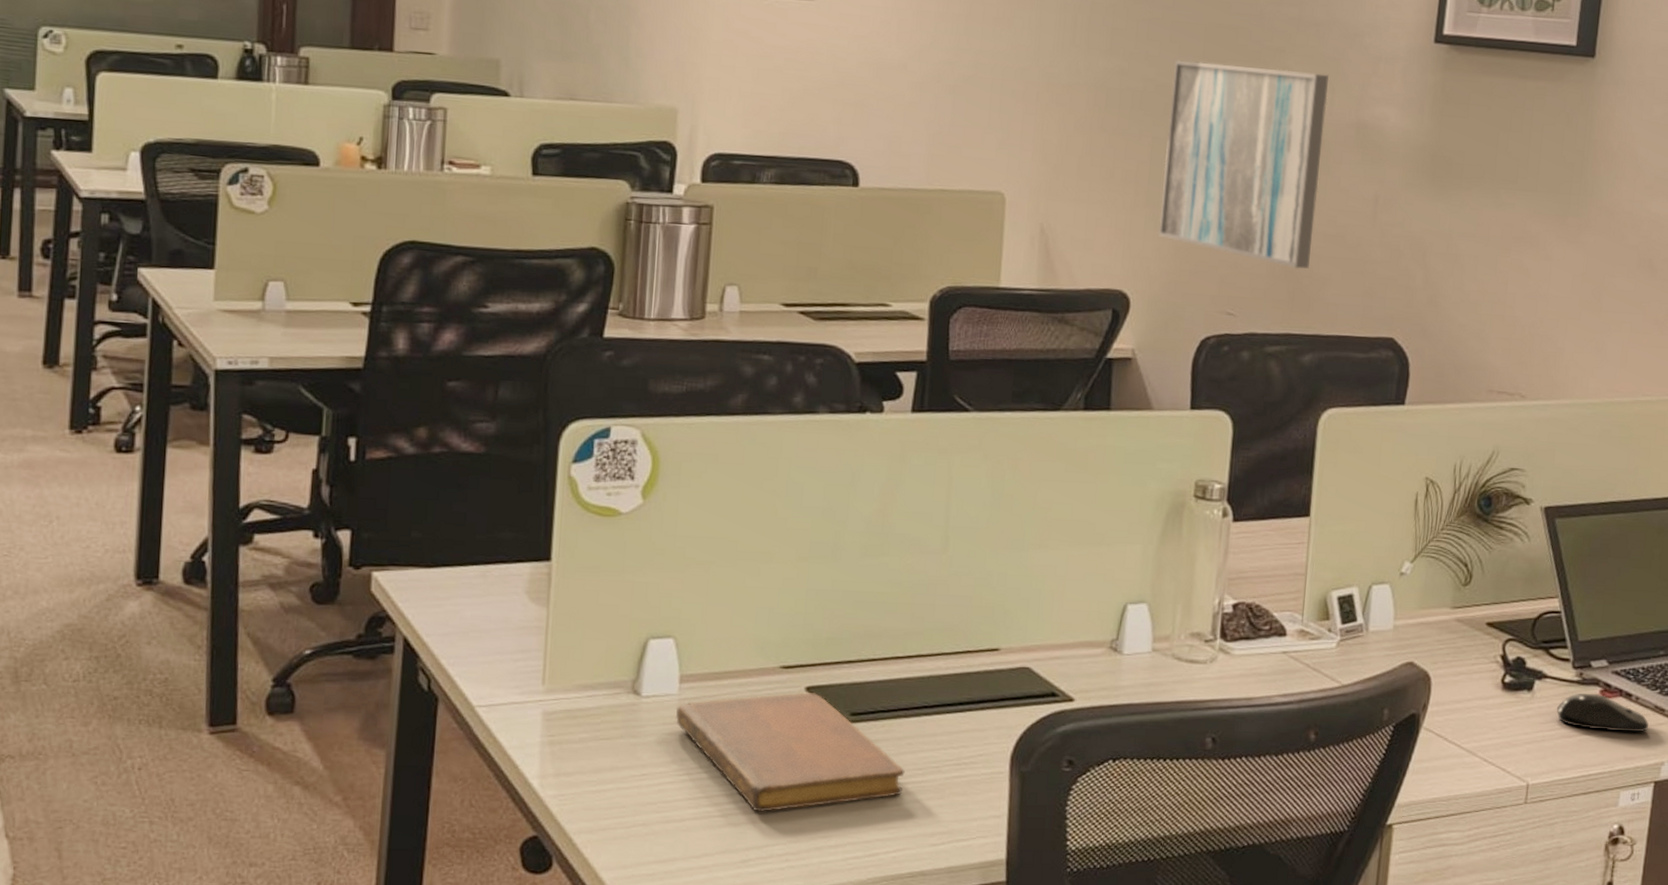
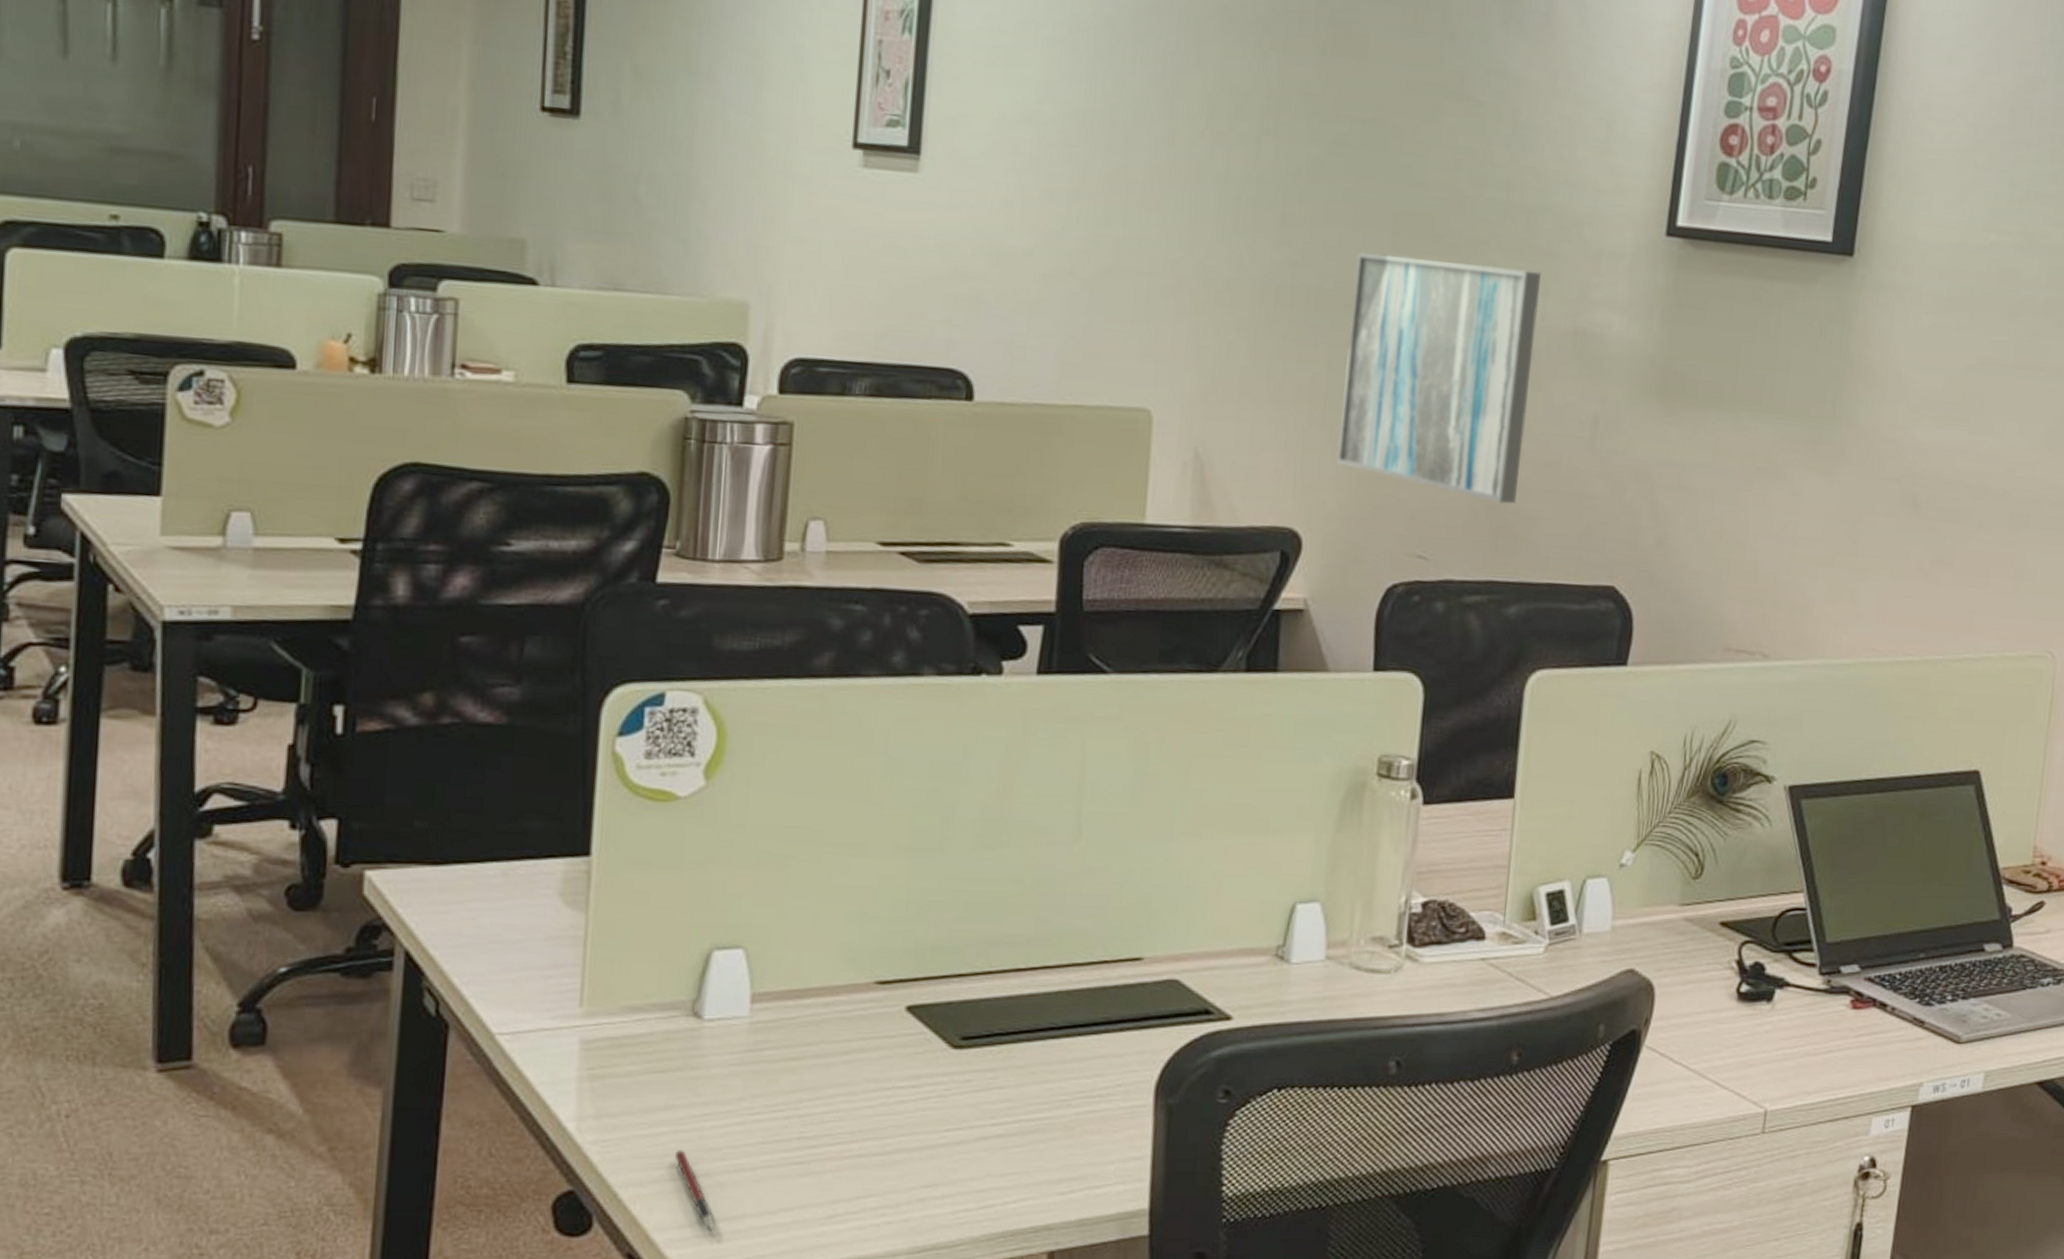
pen: none [618,804,650,871] -> present [674,1150,714,1231]
notebook: present [676,692,905,812] -> none [746,1013,1027,1157]
computer mouse: present [1556,692,1649,733] -> none [1799,1003,1906,1049]

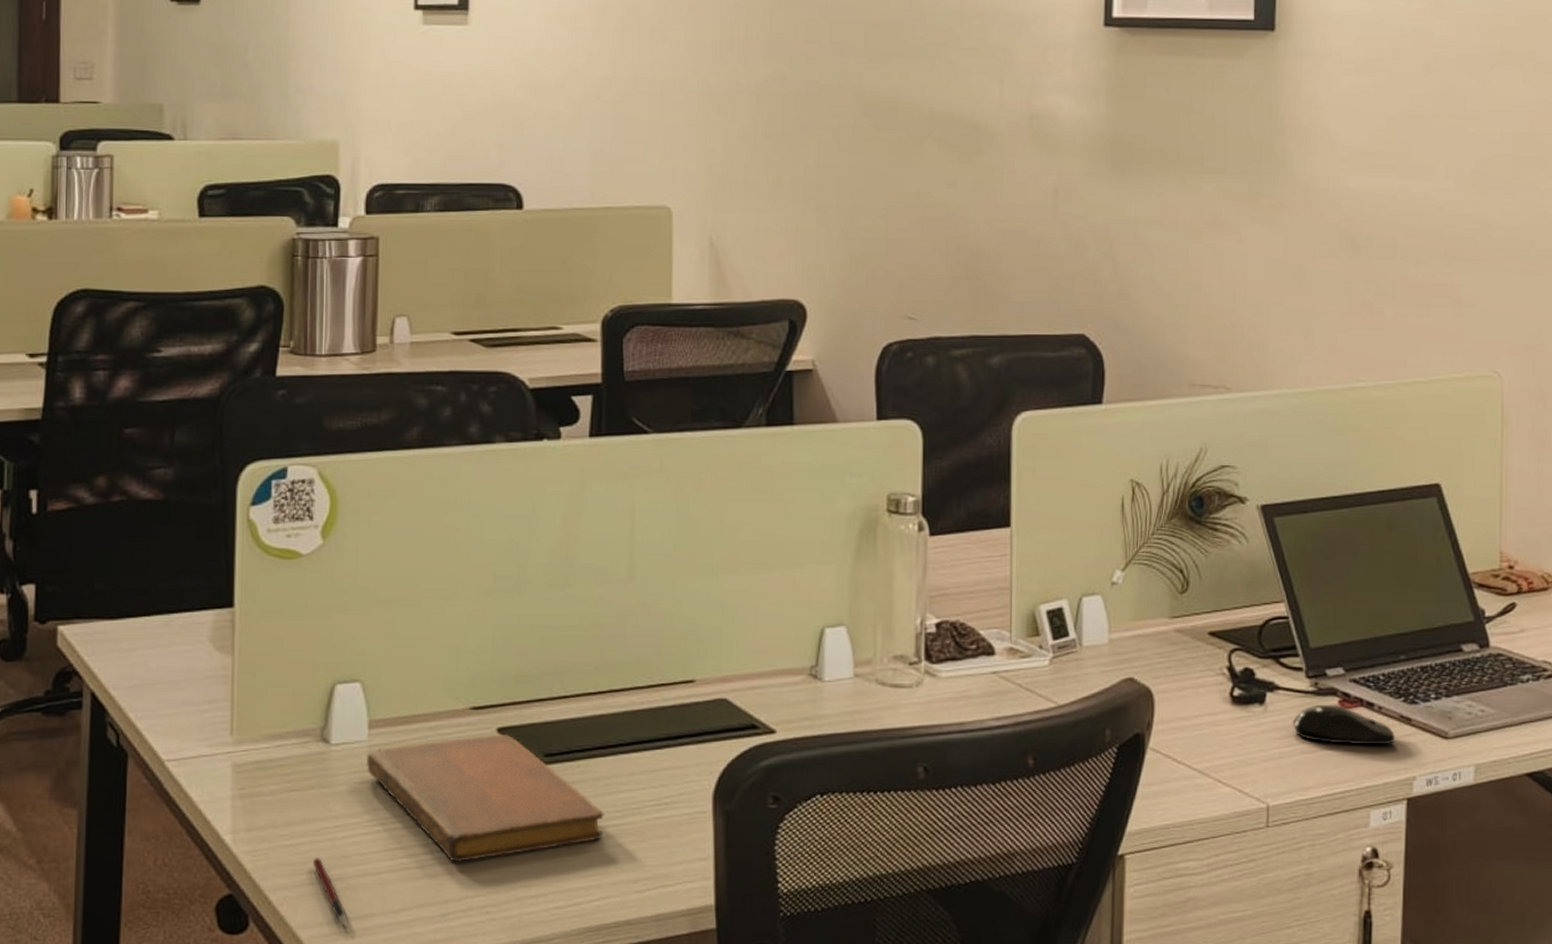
notebook: none [746,1013,1027,1157] -> present [367,734,604,862]
wall art: present [1336,251,1541,504] -> none [831,61,997,268]
computer mouse: none [1799,1003,1906,1049] -> present [1292,704,1395,745]

